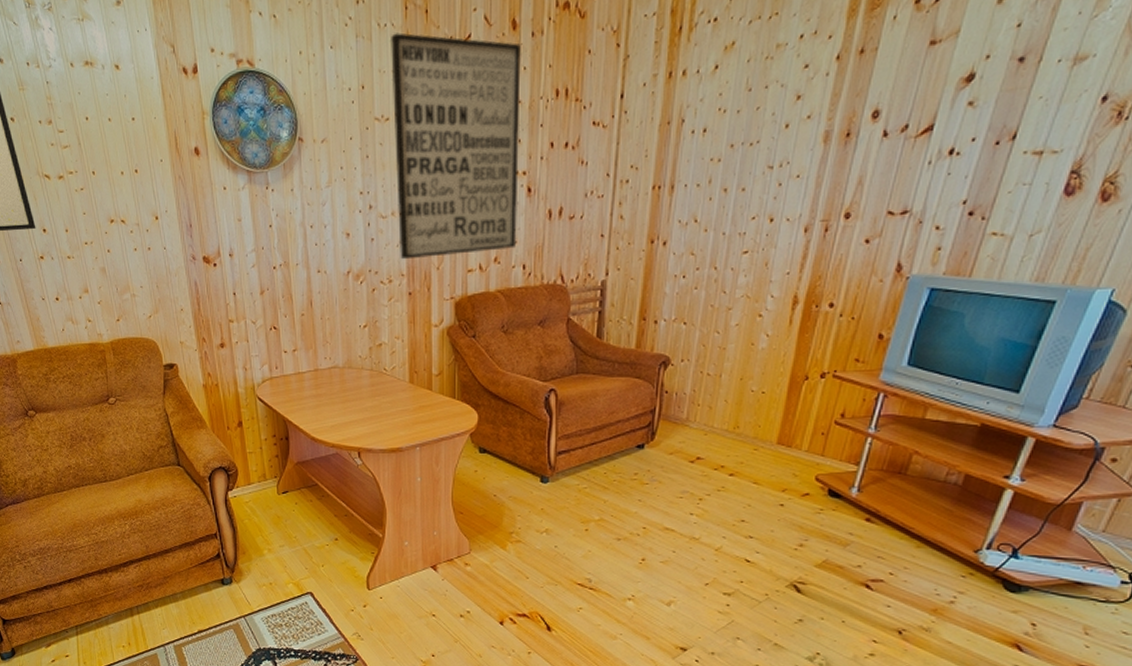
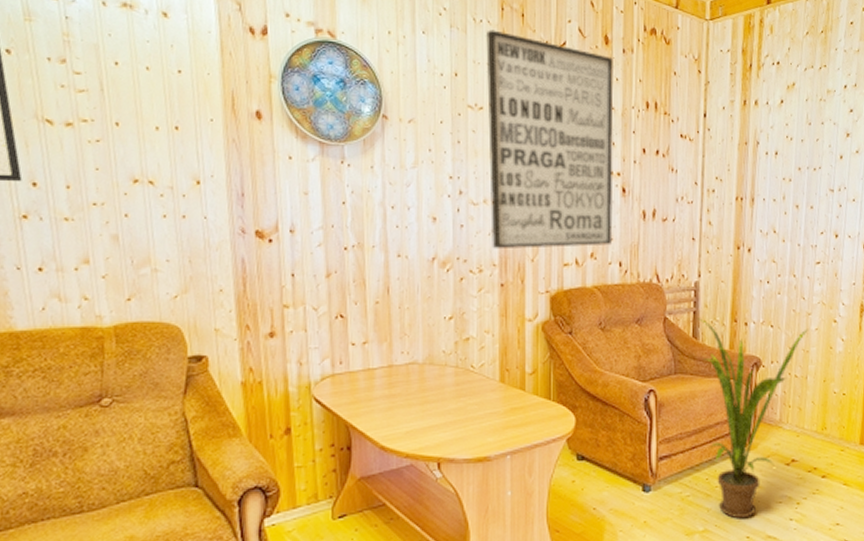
house plant: none [602,317,728,511] -> present [696,318,809,519]

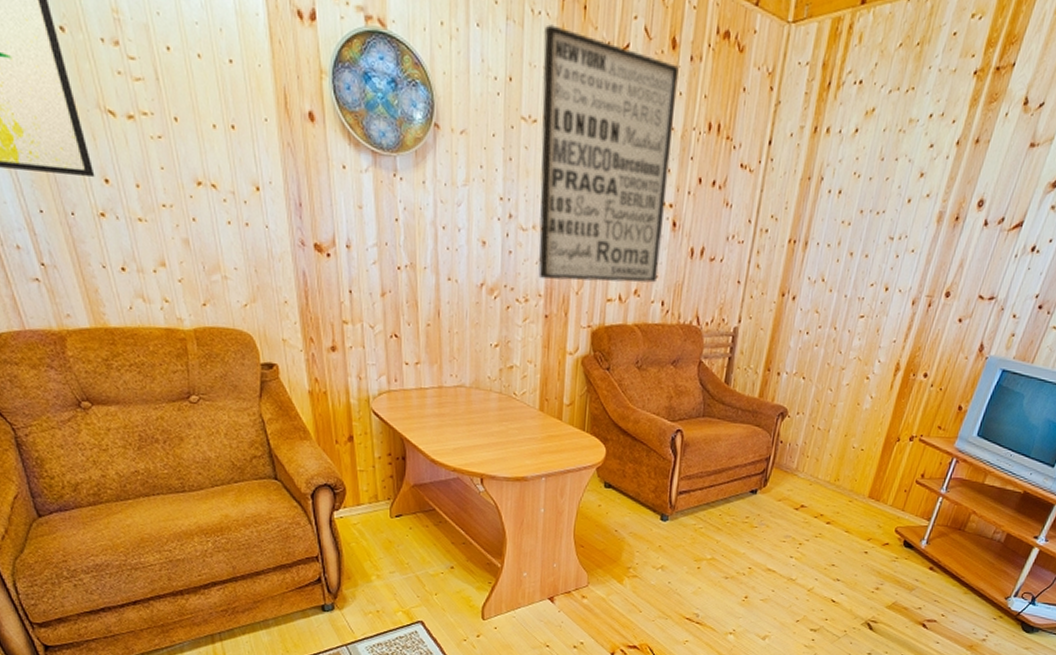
house plant: present [696,318,809,519] -> none [726,364,840,552]

